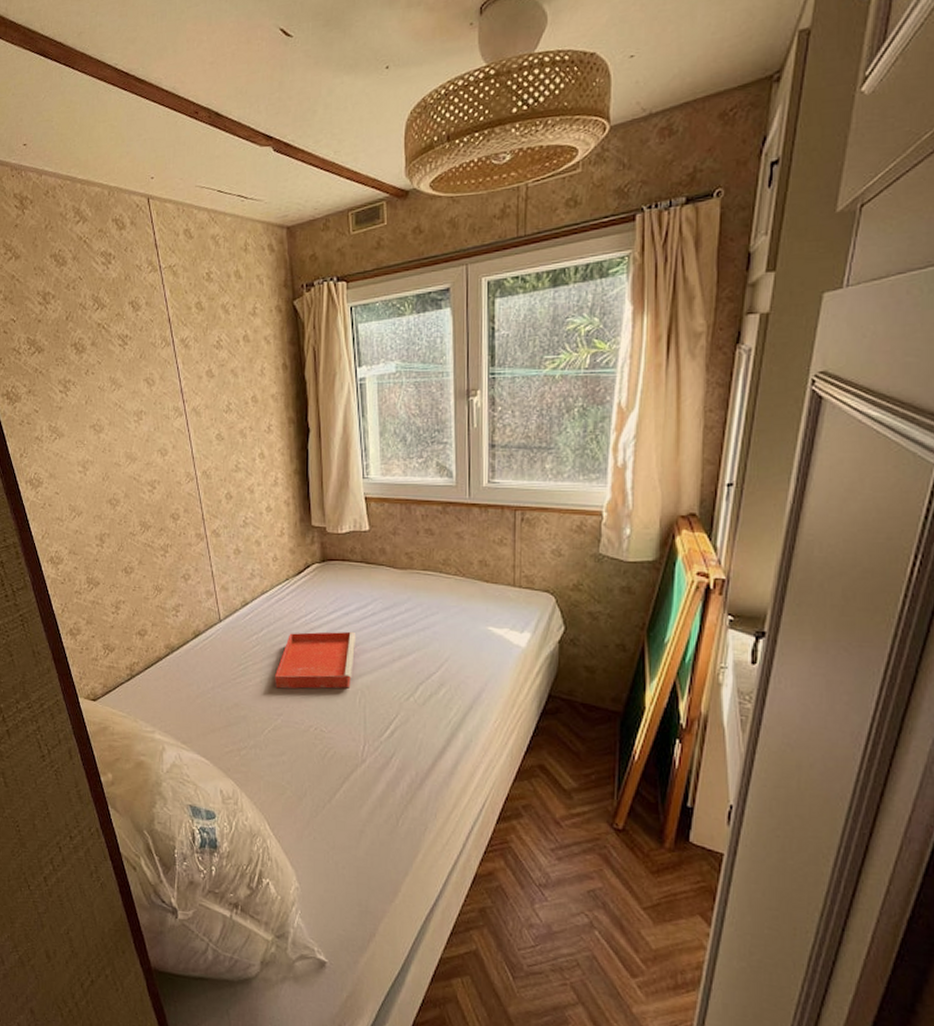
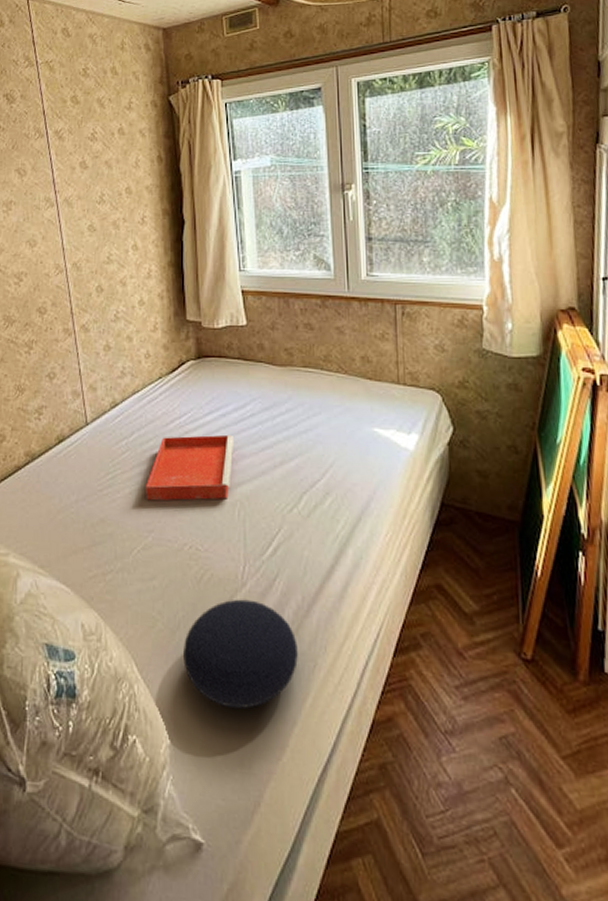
cushion: none [310,773,411,862] -> present [183,599,298,709]

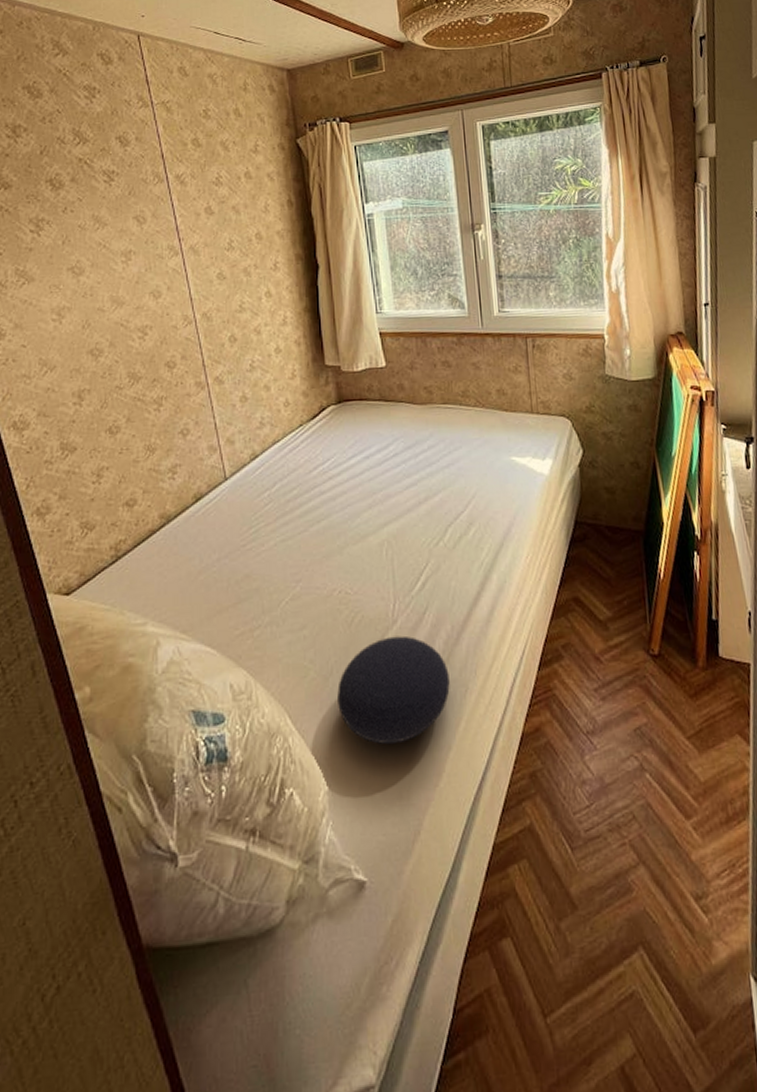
tray: present [145,434,235,501] -> none [290,476,379,551]

